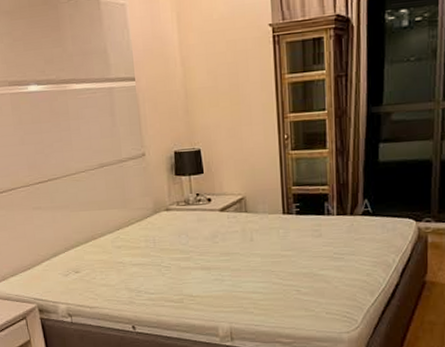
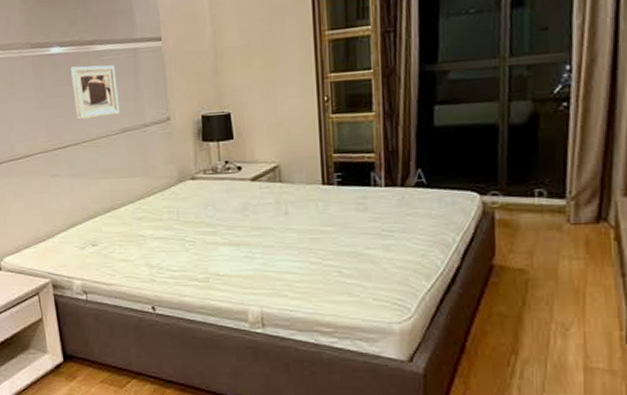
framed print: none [49,103,97,156] -> present [71,65,119,120]

